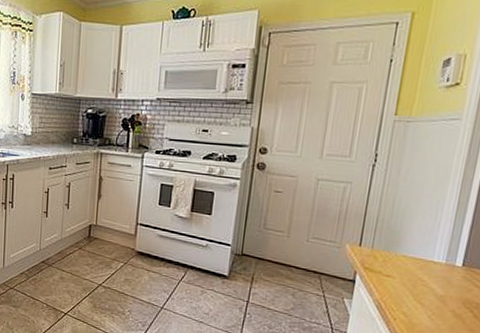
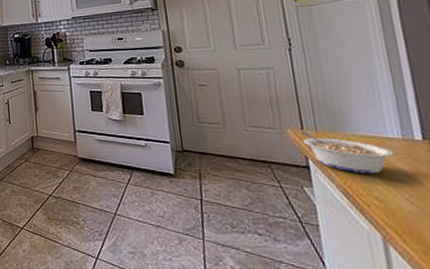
legume: none [356,247,433,292] -> present [299,131,394,174]

